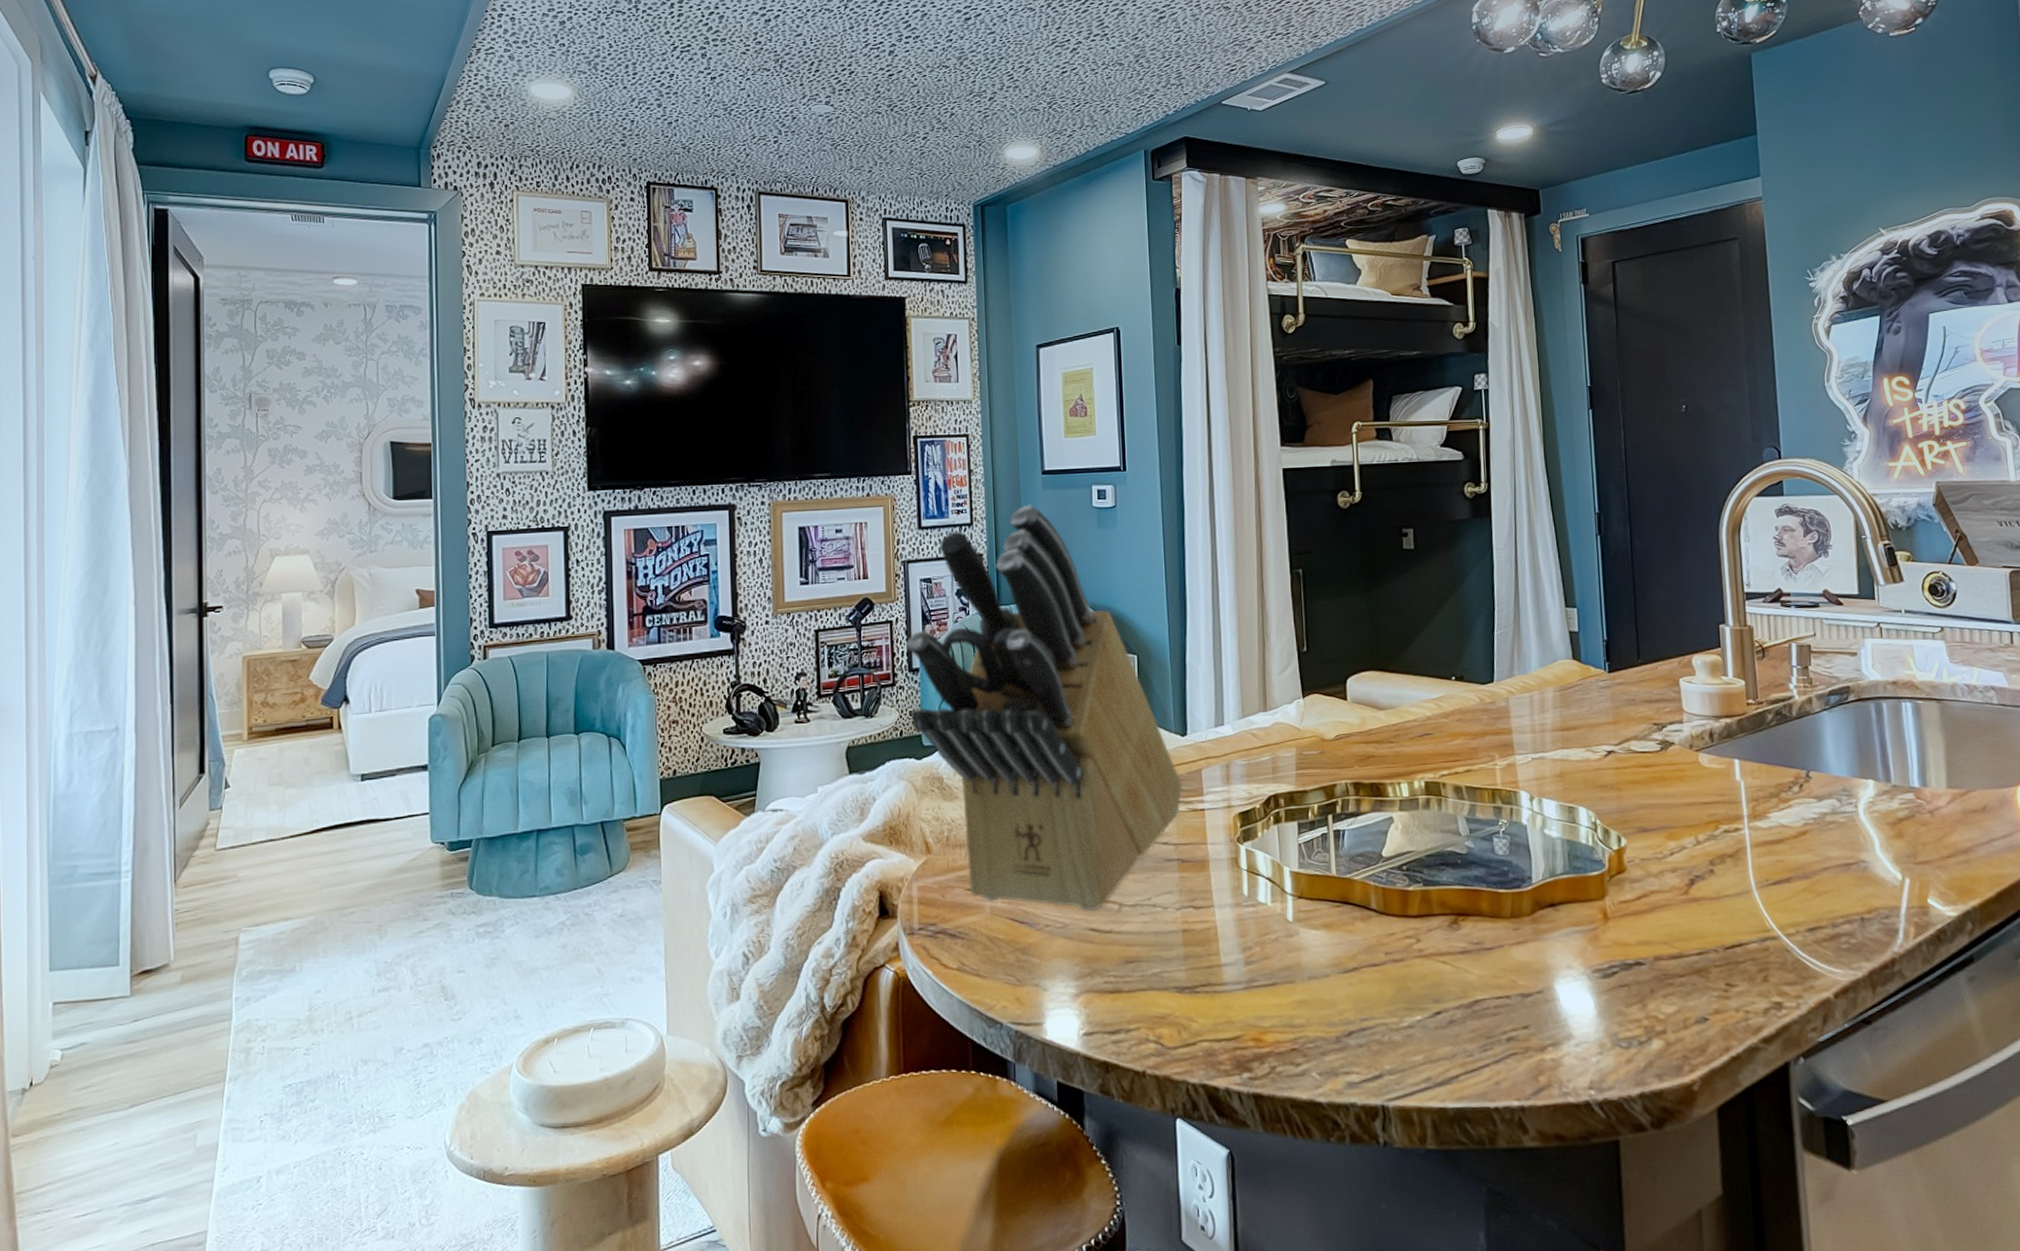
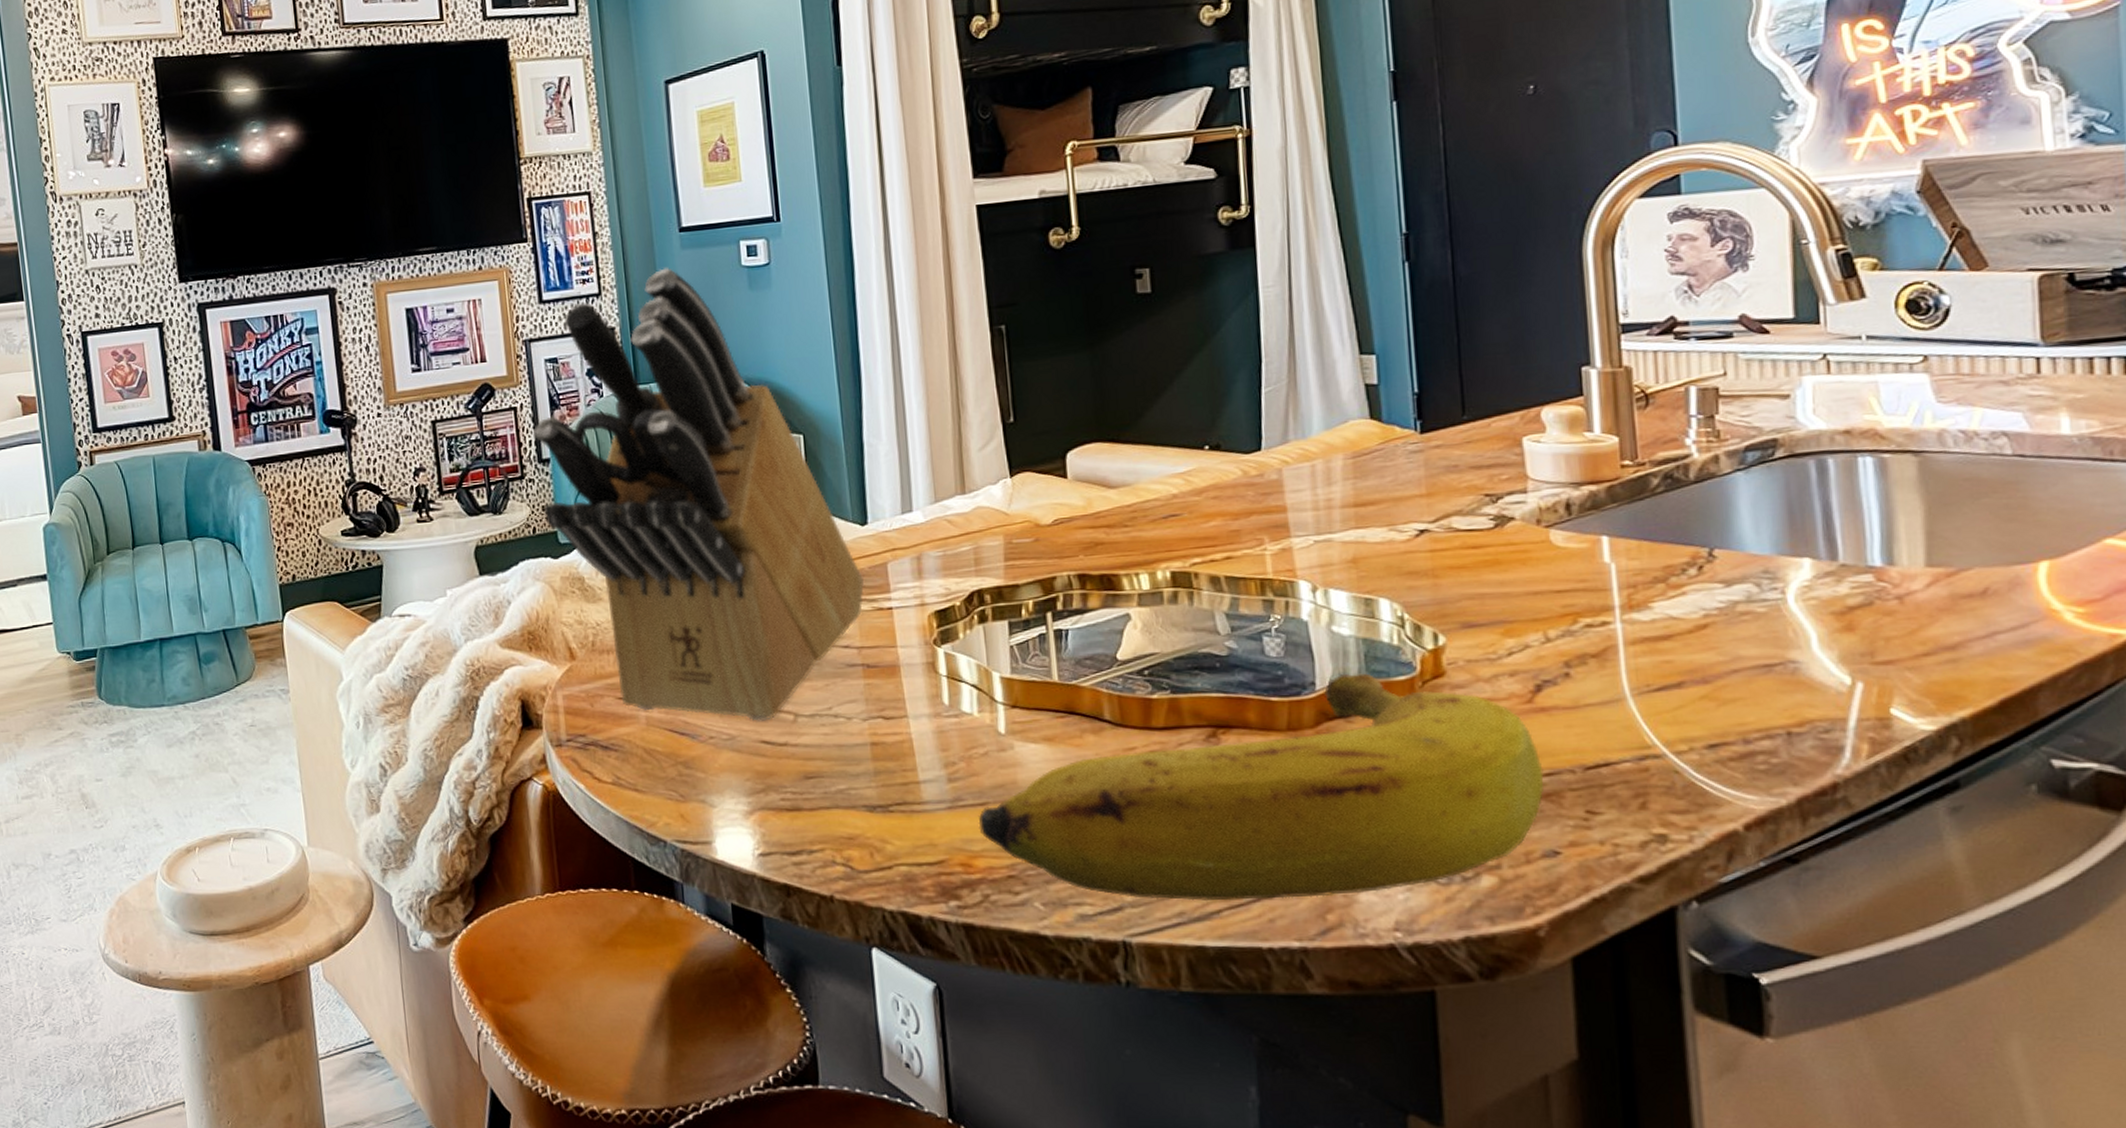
banana: none [1268,869,1696,1068] -> present [978,673,1544,902]

